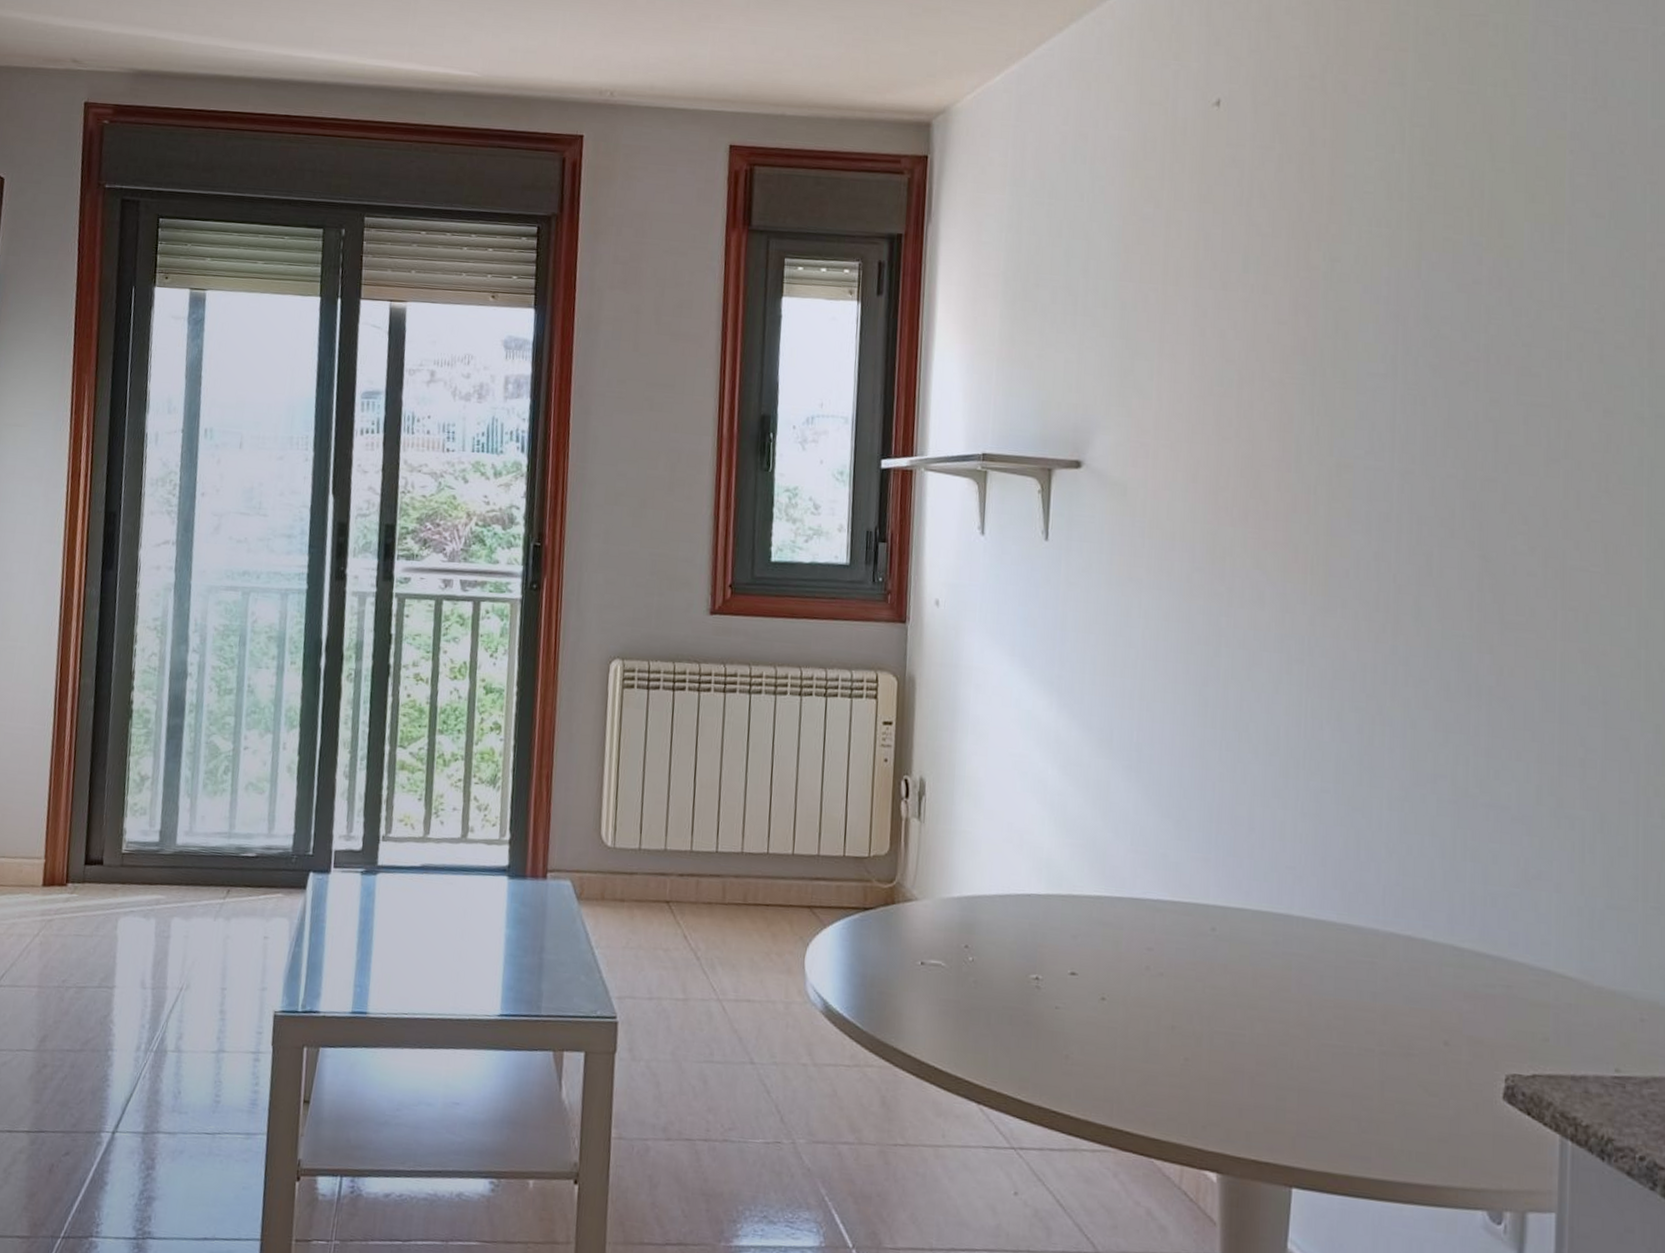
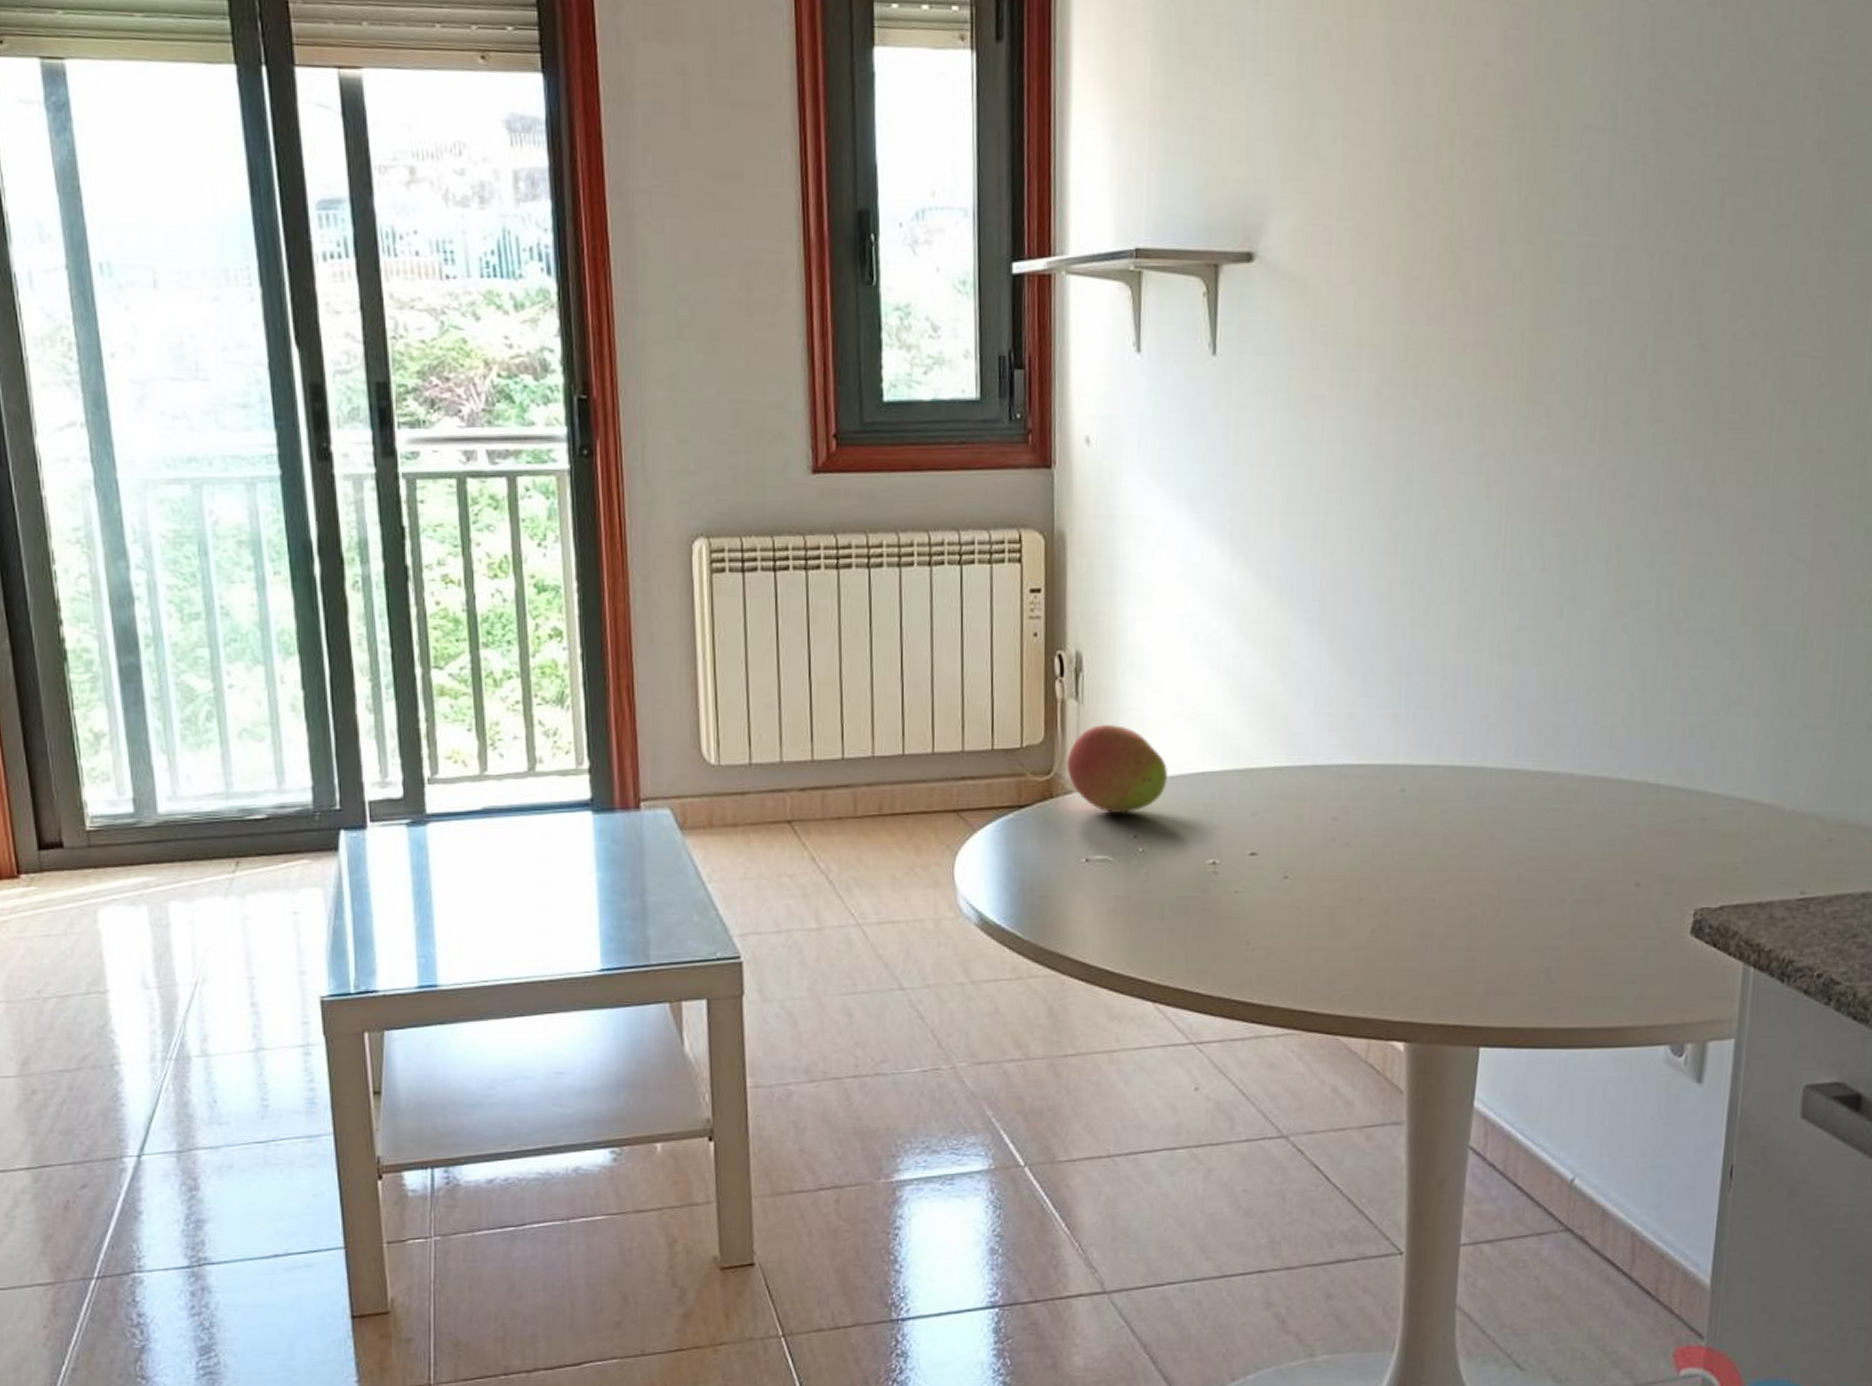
fruit: none [907,843,997,925] -> present [1066,724,1167,814]

